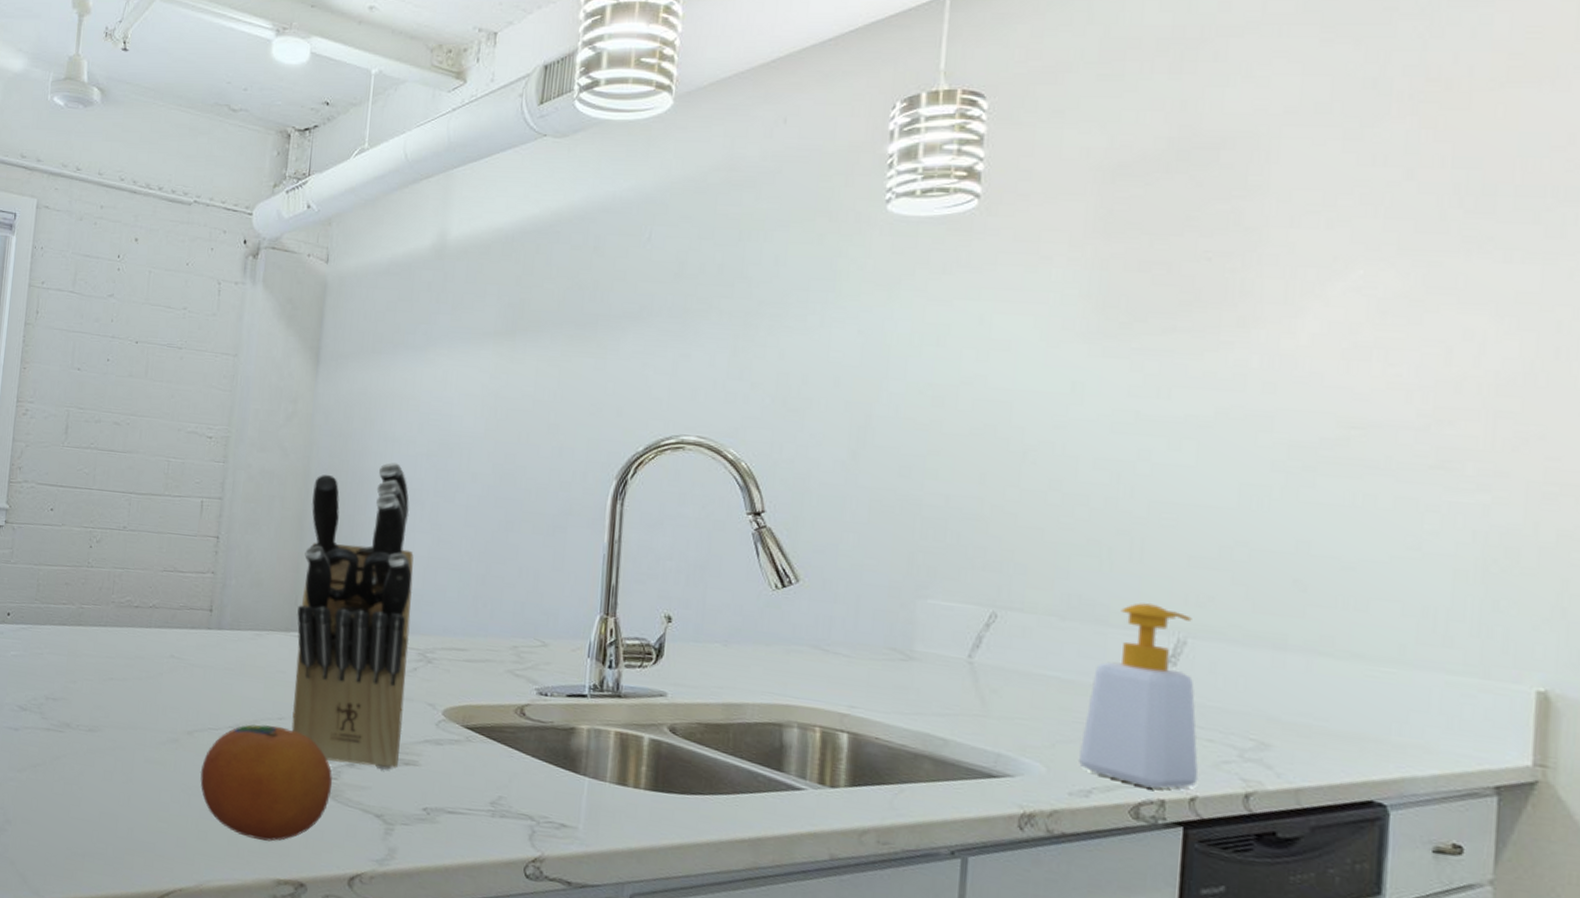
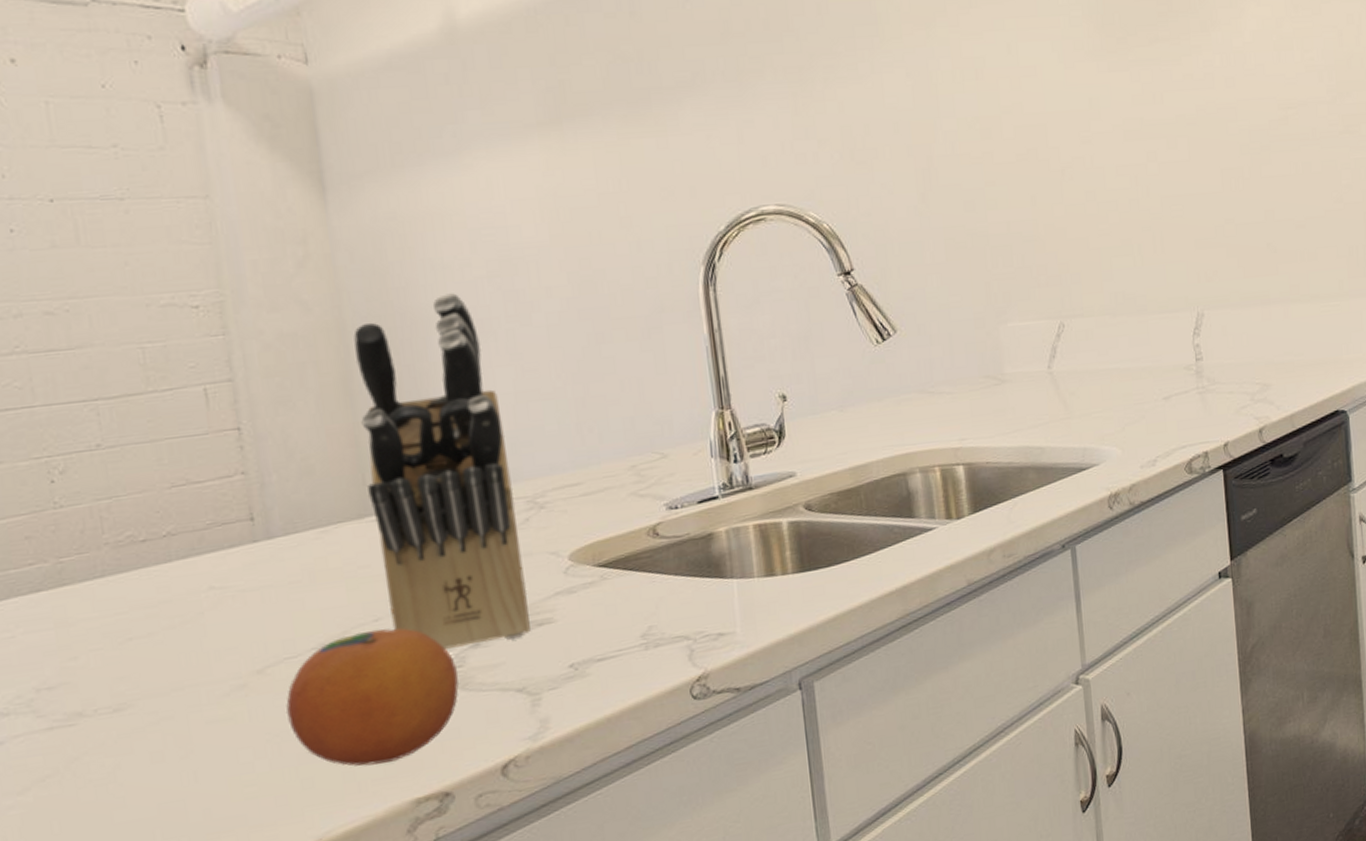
soap bottle: present [1079,603,1199,789] -> none [1143,287,1227,445]

